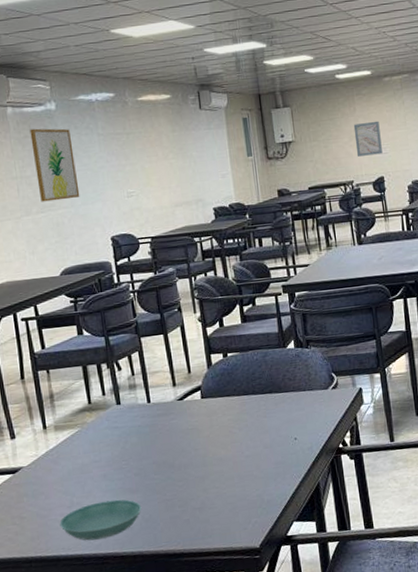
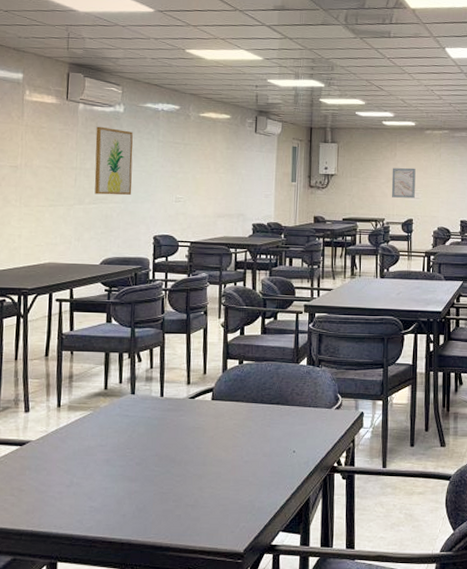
saucer: present [59,499,142,541] -> none [56,485,138,522]

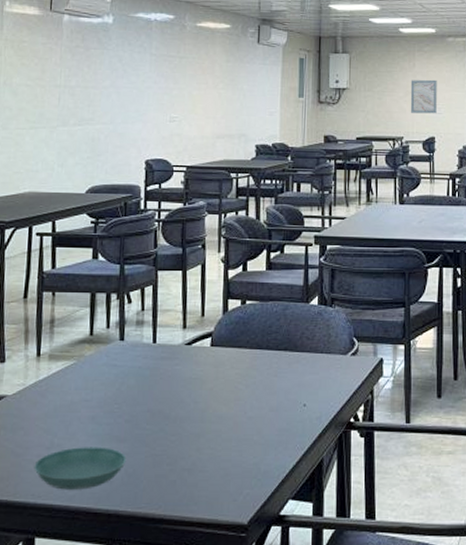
saucer: none [56,485,138,522] -> present [34,447,127,490]
wall art: present [94,126,133,196] -> none [80,39,123,116]

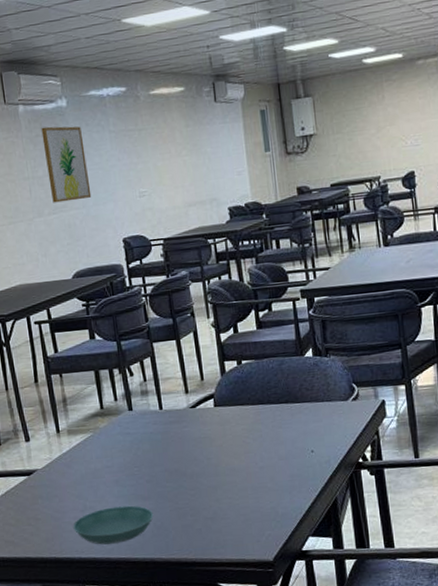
wall art: none [80,39,123,116] -> present [41,126,92,203]
wall art: present [410,79,437,114] -> none [381,109,414,150]

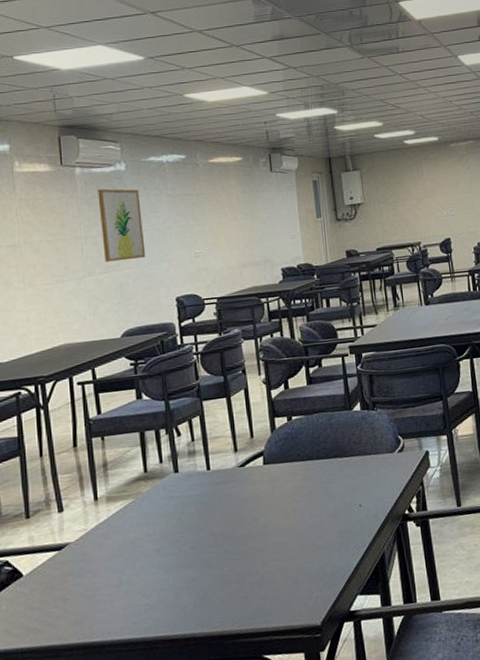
saucer: present [73,505,154,545] -> none [106,576,197,624]

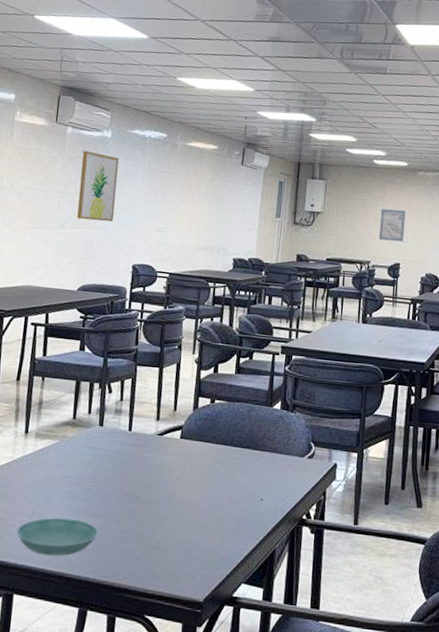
saucer: none [106,576,197,624] -> present [16,517,99,556]
wall art: none [421,184,449,219] -> present [378,209,406,242]

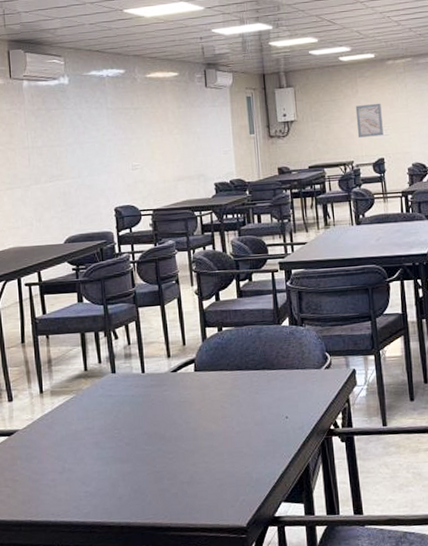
saucer: present [16,517,99,556] -> none [50,468,131,508]
wall art: present [77,150,119,222] -> none [43,101,87,172]

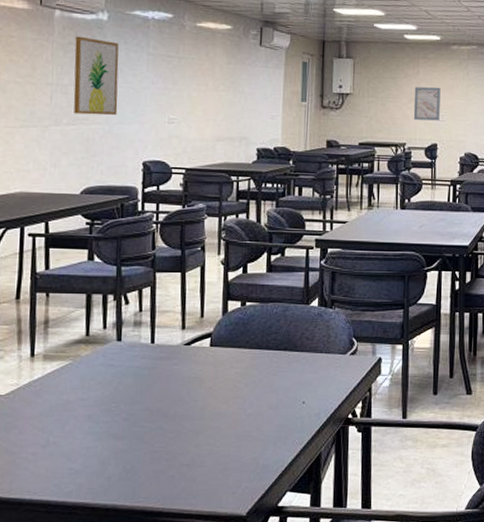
wall art: none [43,101,87,172] -> present [73,36,119,116]

